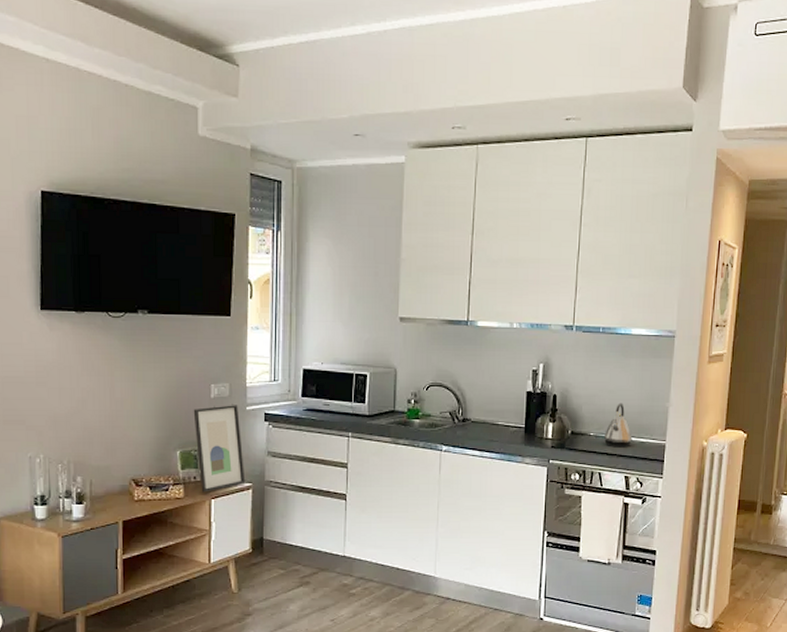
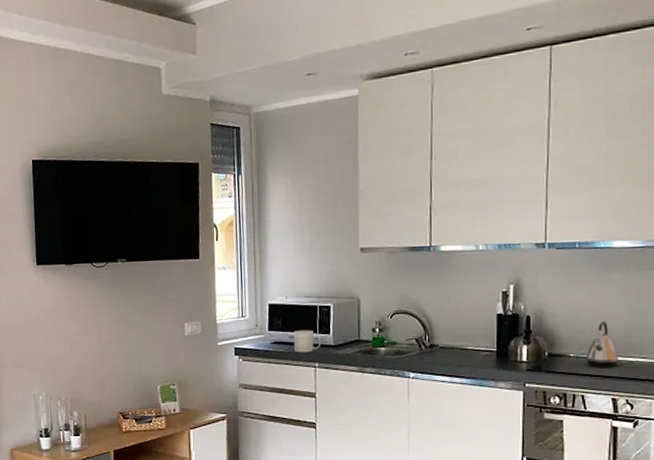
picture frame: present [193,404,246,493] -> none [170,340,221,424]
mug: none [327,398,355,422] -> present [293,330,321,353]

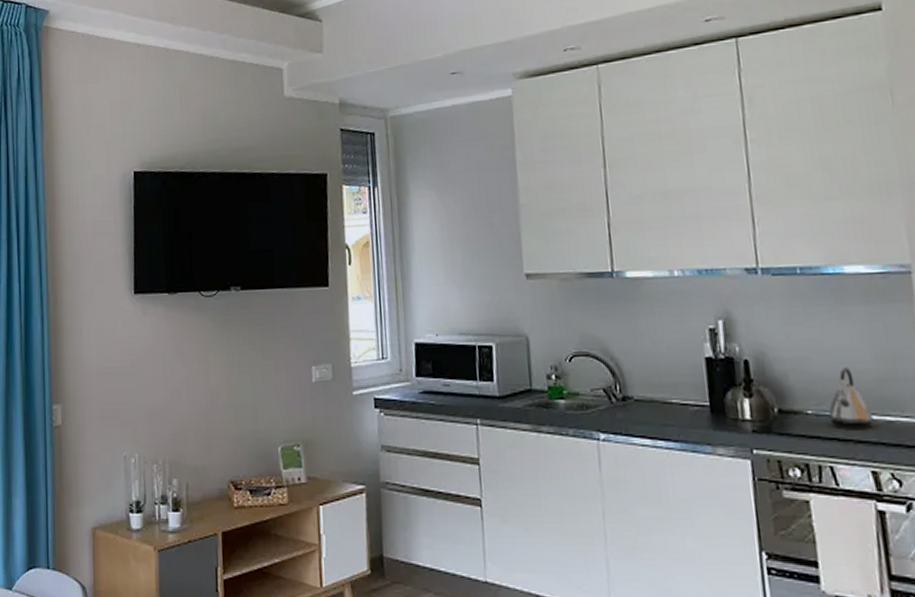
mug: present [293,330,321,353] -> none [446,376,482,406]

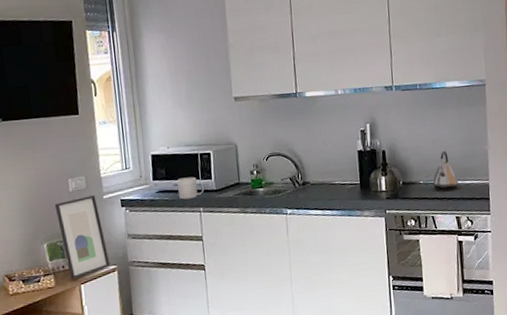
picture frame: none [293,388,358,497] -> present [54,194,111,280]
mug: none [446,376,482,406] -> present [177,176,204,200]

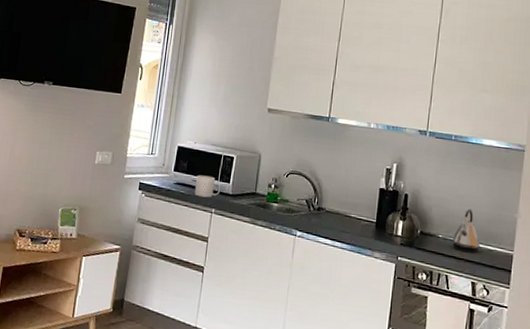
picture frame: present [54,194,111,280] -> none [75,171,118,250]

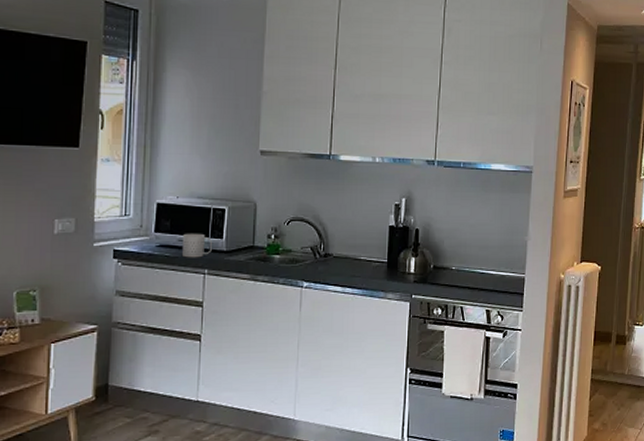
kettle: present [451,208,480,254] -> none [465,236,493,281]

